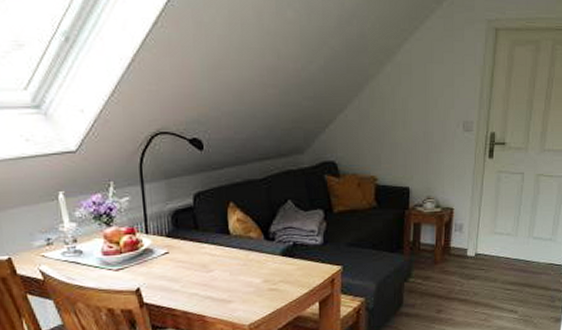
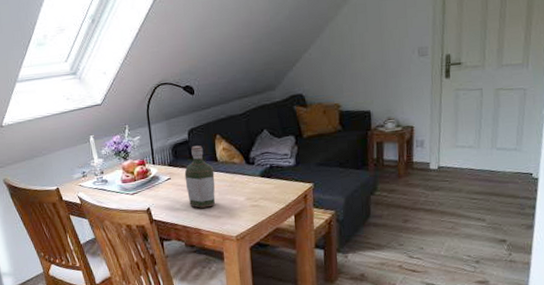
bottle: none [187,214,226,290] -> present [184,145,216,208]

